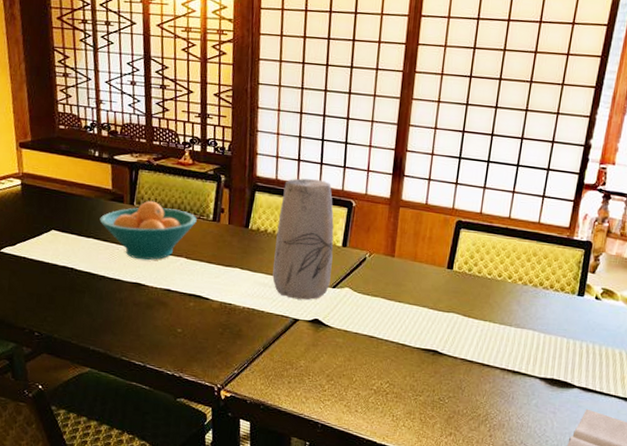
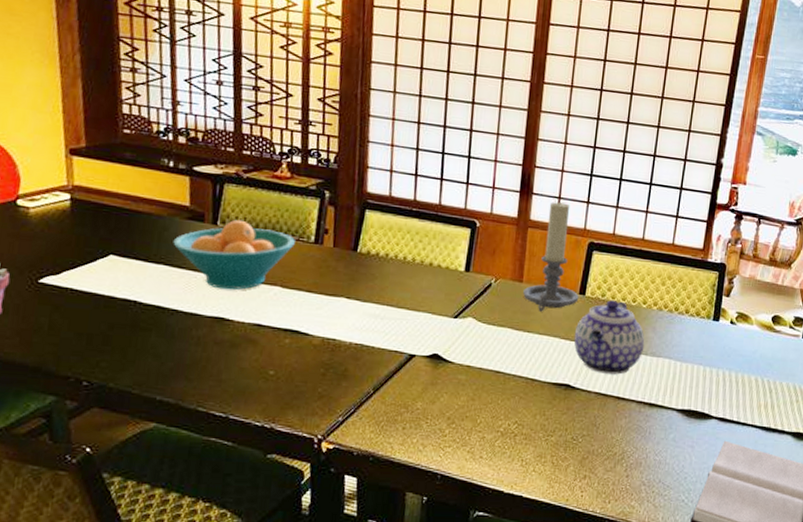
vase: present [272,178,334,301] -> none [385,195,456,333]
candle holder: none [395,182,447,284] -> present [523,201,579,312]
teapot: none [441,274,510,343] -> present [573,300,645,375]

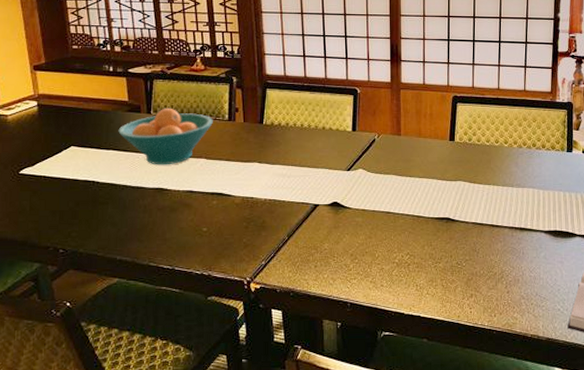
candle holder: present [523,201,579,312] -> none [402,65,450,159]
teapot: present [573,300,645,375] -> none [449,143,510,206]

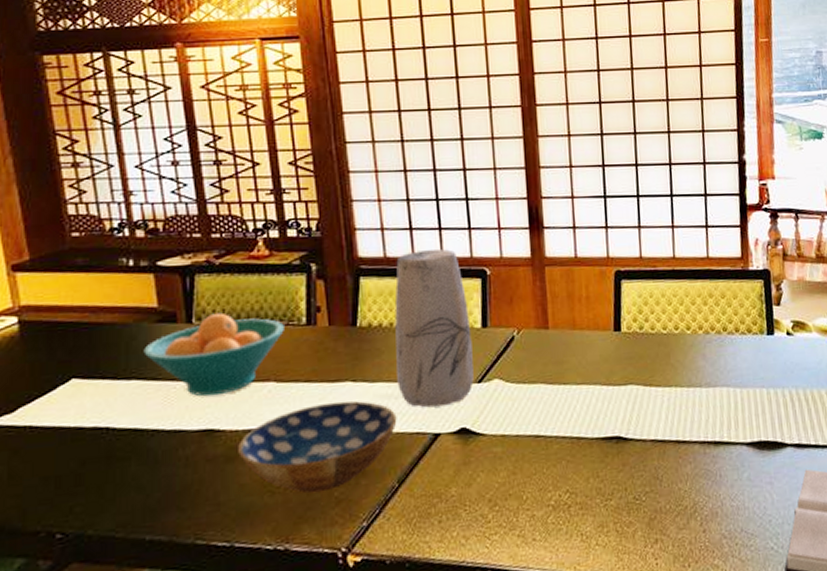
bowl: none [179,176,289,238] -> present [238,401,397,494]
vase: none [290,72,344,186] -> present [394,249,474,408]

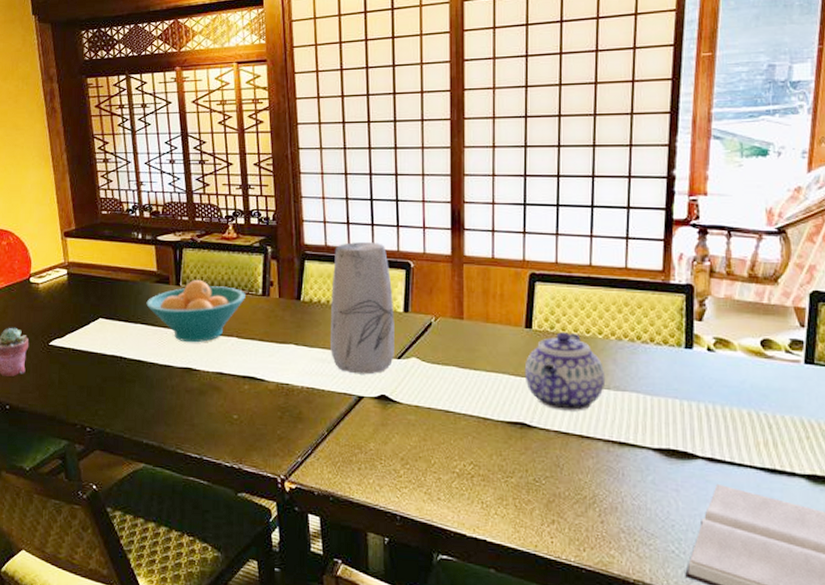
bowl: present [238,401,397,494] -> none [208,359,329,429]
teapot: none [616,331,697,417] -> present [524,332,606,411]

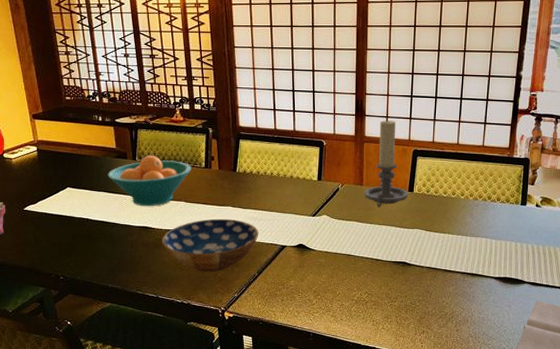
bowl: none [208,359,329,429] -> present [162,218,259,273]
vase: present [331,242,394,375] -> none [260,125,310,229]
candle holder: none [465,234,525,348] -> present [364,119,409,207]
teapot: present [524,332,606,411] -> none [407,194,465,252]

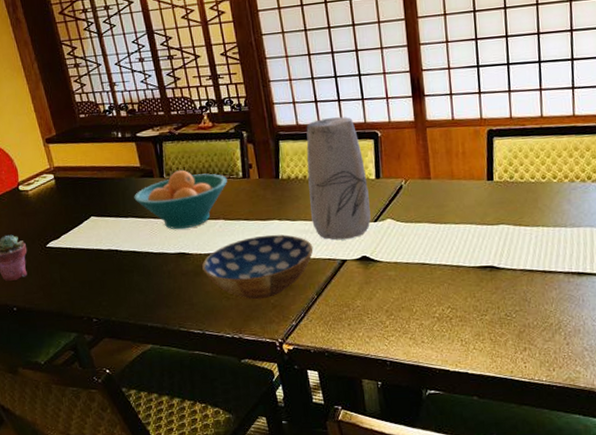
vase: none [260,125,310,229] -> present [306,117,371,240]
candle holder: present [364,119,409,207] -> none [433,97,488,203]

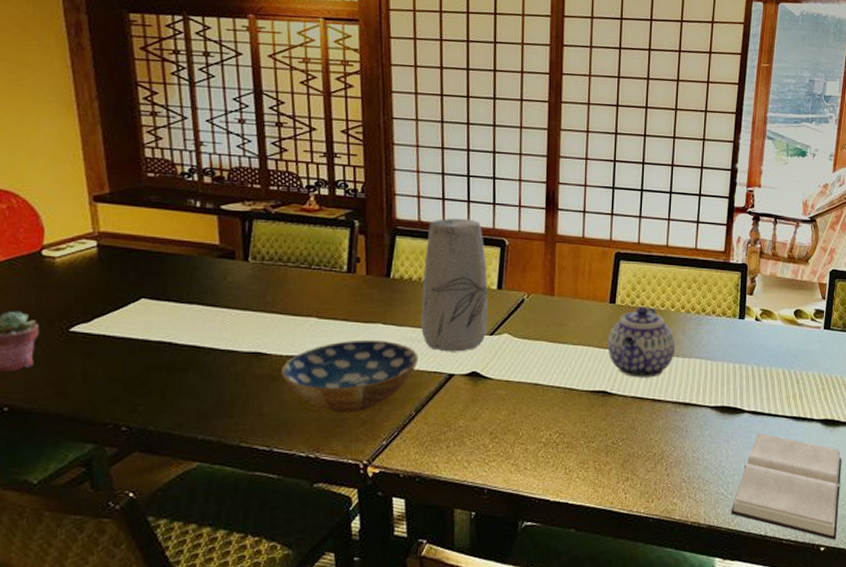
fruit bowl: present [134,169,227,230] -> none [205,254,328,325]
teapot: none [489,180,562,251] -> present [607,307,676,378]

